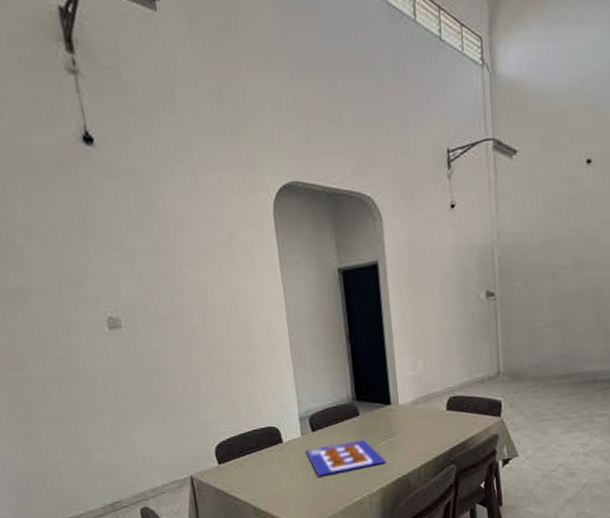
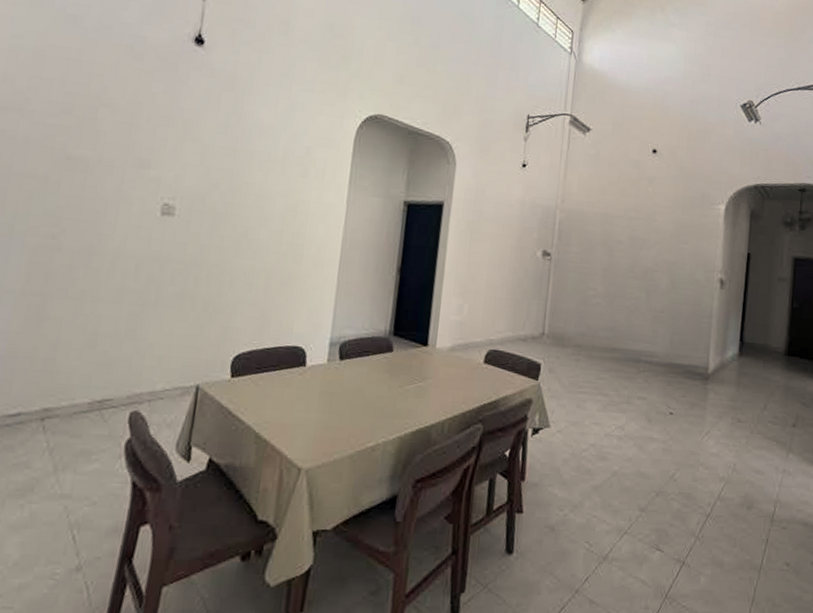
poster: present [306,439,386,476] -> none [327,377,410,411]

